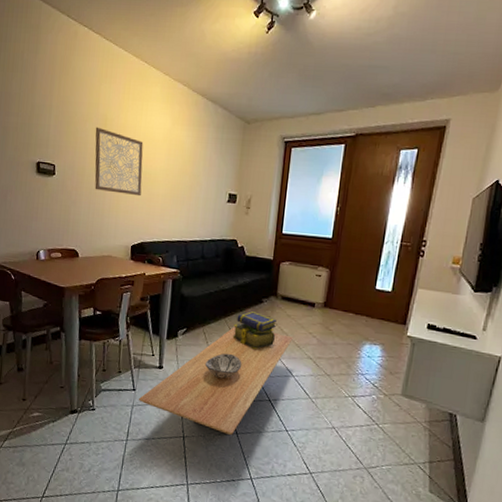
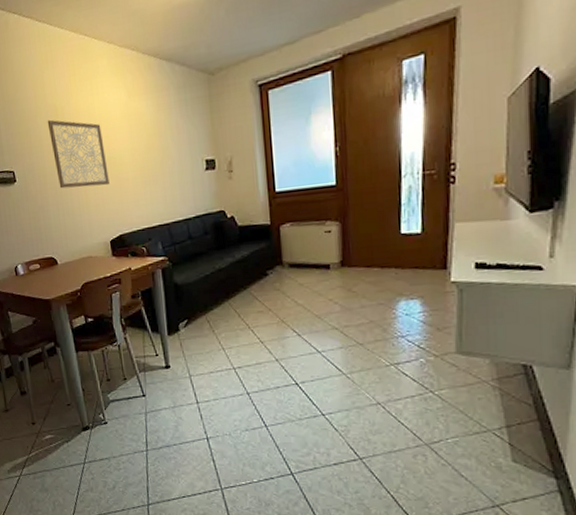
coffee table: present [138,326,293,435] -> none [150,307,311,430]
decorative bowl: present [205,353,242,379] -> none [216,339,258,368]
stack of books: present [232,310,277,350] -> none [239,286,290,330]

